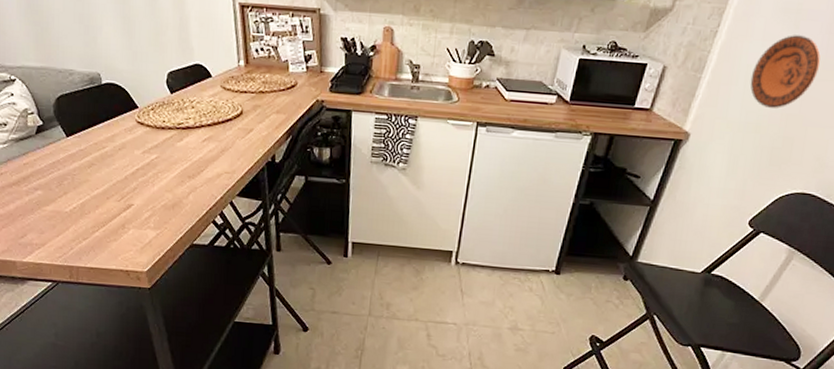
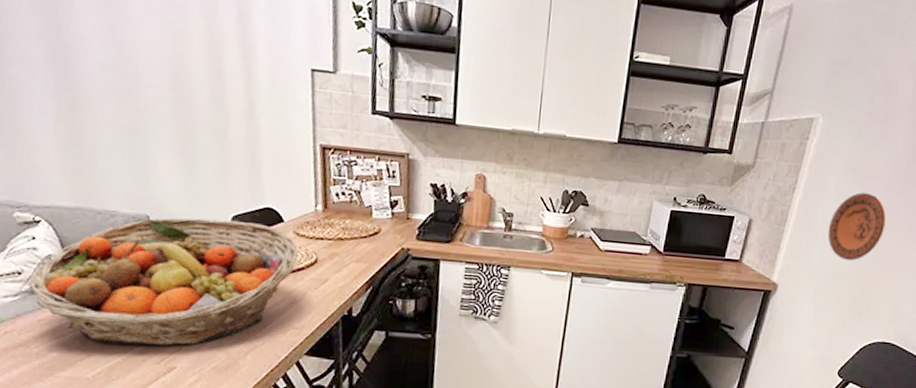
fruit basket: none [13,75,225,187] -> present [28,217,298,346]

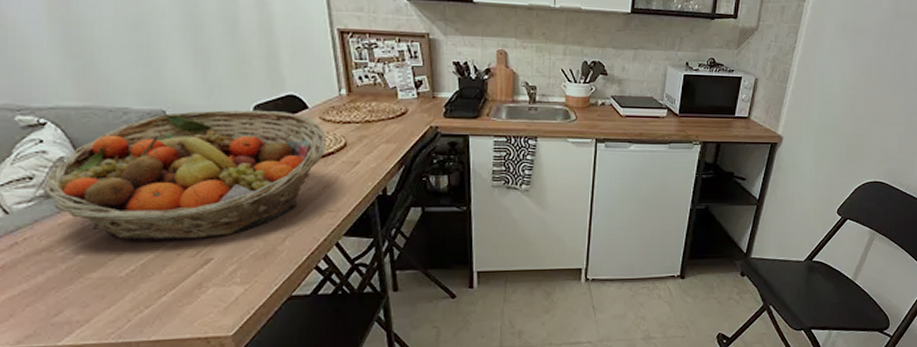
decorative plate: present [828,192,886,261] -> none [825,48,874,111]

